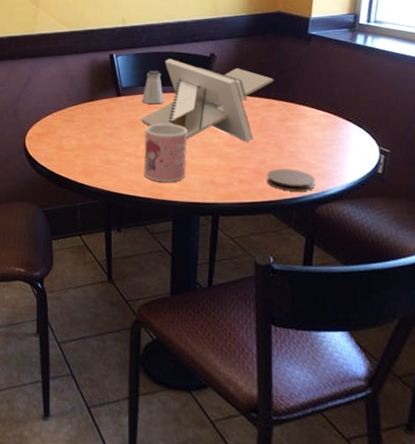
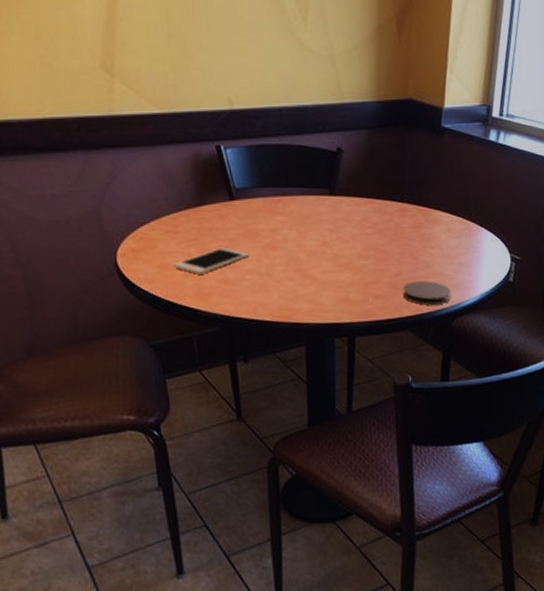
cell phone: none [68,134,128,155] -> present [174,247,248,275]
architectural model: present [141,59,274,143] -> none [261,153,407,254]
saltshaker: present [141,70,164,105] -> none [260,167,287,210]
mug: present [143,124,187,182] -> none [267,233,317,302]

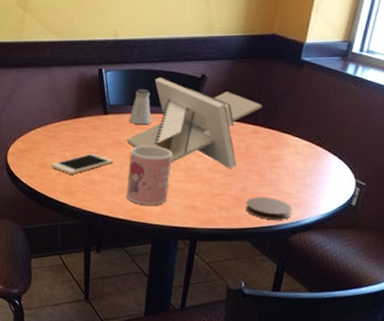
saltshaker: none [260,167,287,210] -> present [129,88,152,125]
architectural model: none [261,153,407,254] -> present [127,78,262,170]
mug: none [267,233,317,302] -> present [126,146,172,205]

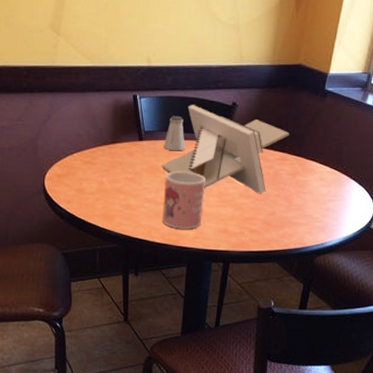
cell phone: present [51,153,113,174] -> none [88,179,148,199]
coaster: present [245,197,292,220] -> none [274,221,317,242]

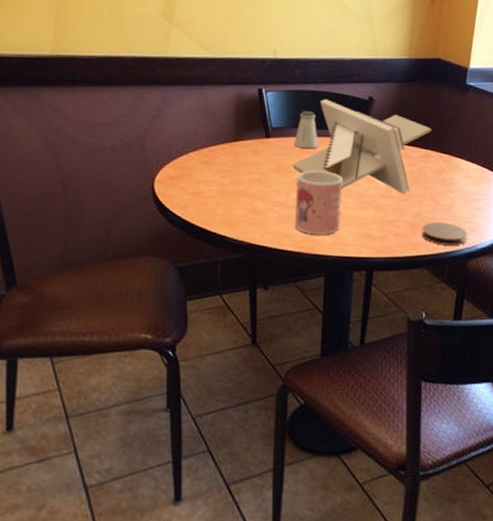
coaster: none [274,221,317,242] -> present [421,223,468,245]

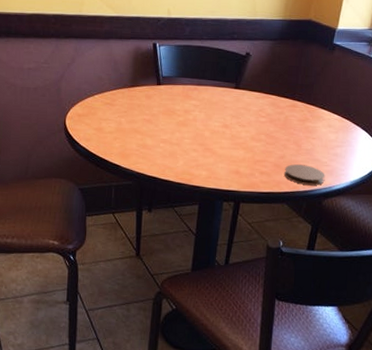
architectural model: present [292,99,432,195] -> none [178,53,300,139]
saltshaker: present [294,110,319,149] -> none [180,63,201,96]
mug: present [294,171,342,235] -> none [176,114,219,169]

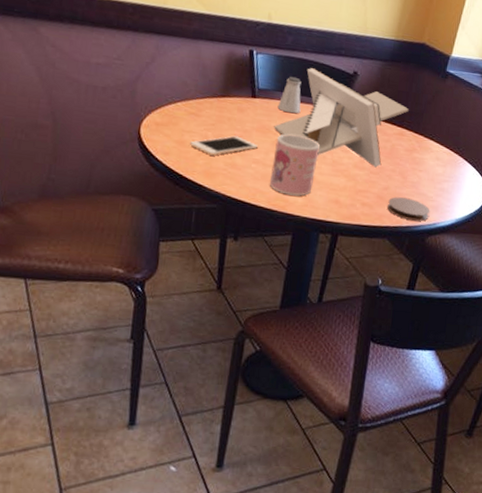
cell phone: none [107,120,165,139] -> present [190,135,258,156]
mug: none [176,114,219,169] -> present [269,134,320,196]
architectural model: none [178,53,300,139] -> present [274,68,409,168]
saltshaker: none [180,63,201,96] -> present [277,76,302,114]

